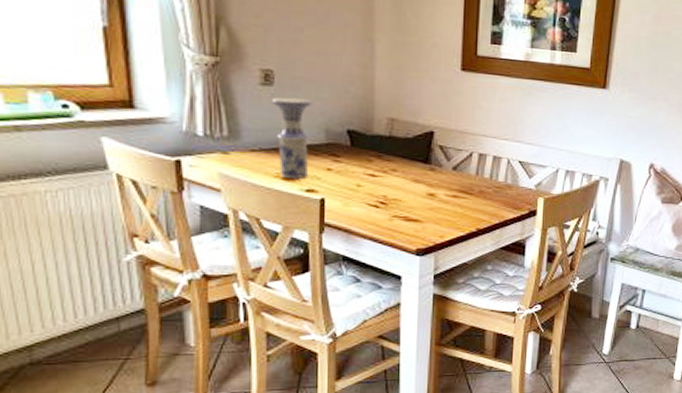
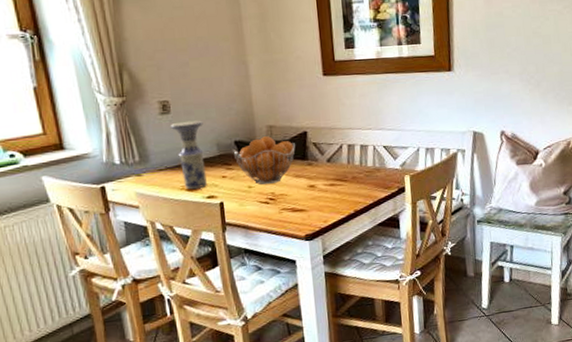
fruit basket: none [344,130,418,185] -> present [233,136,295,185]

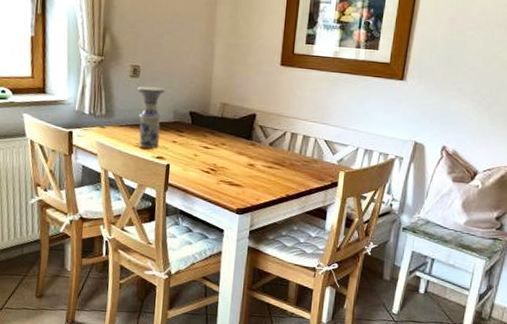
fruit basket: present [233,136,295,185] -> none [187,112,243,156]

